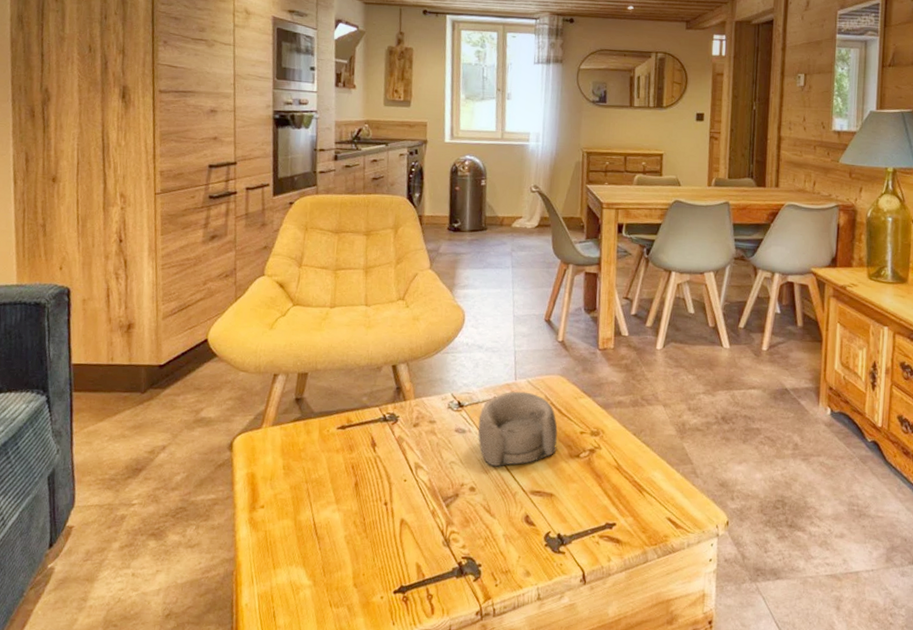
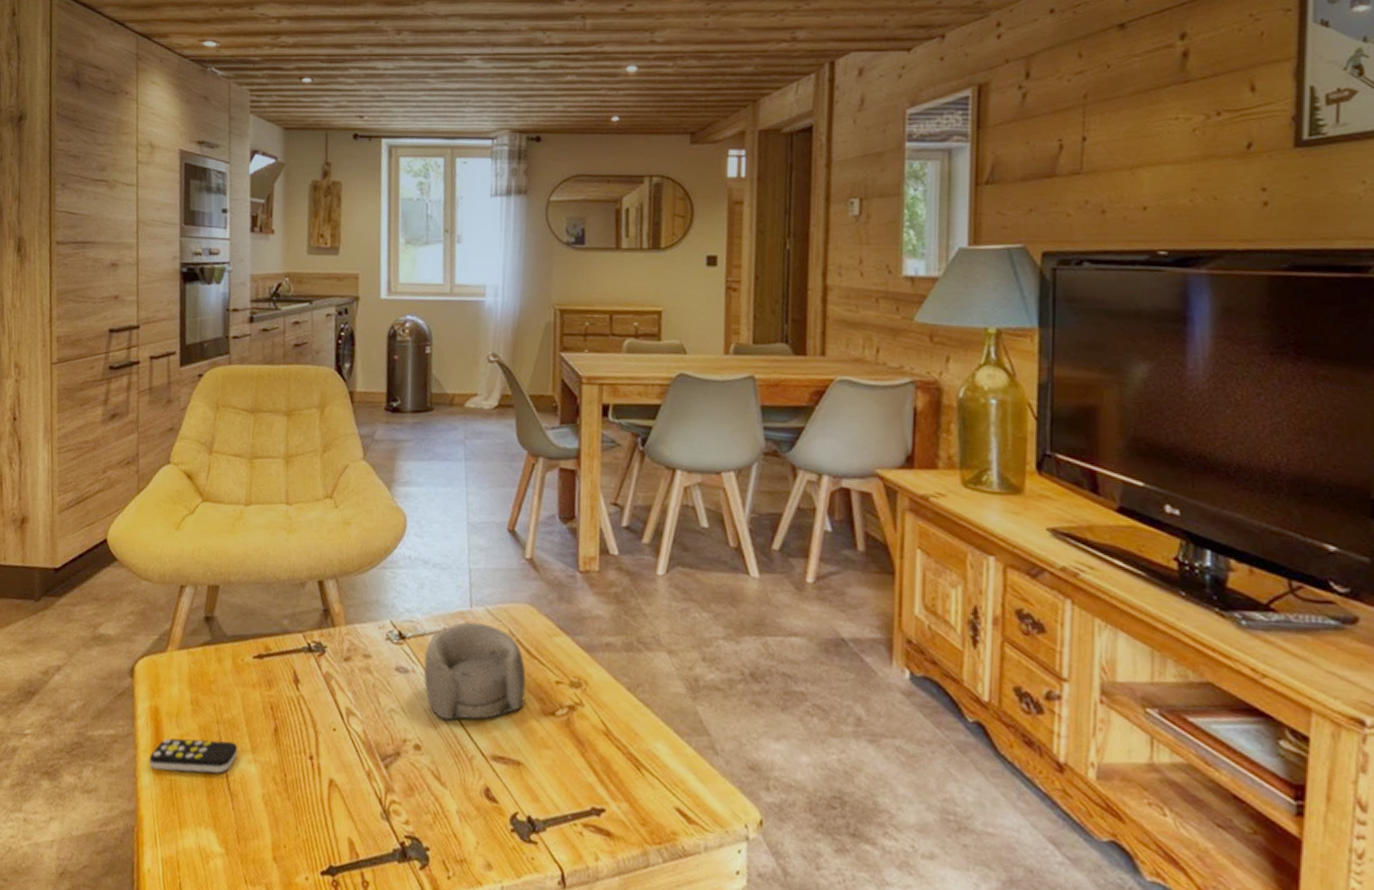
remote control: none [246,496,324,524] -> present [149,738,238,774]

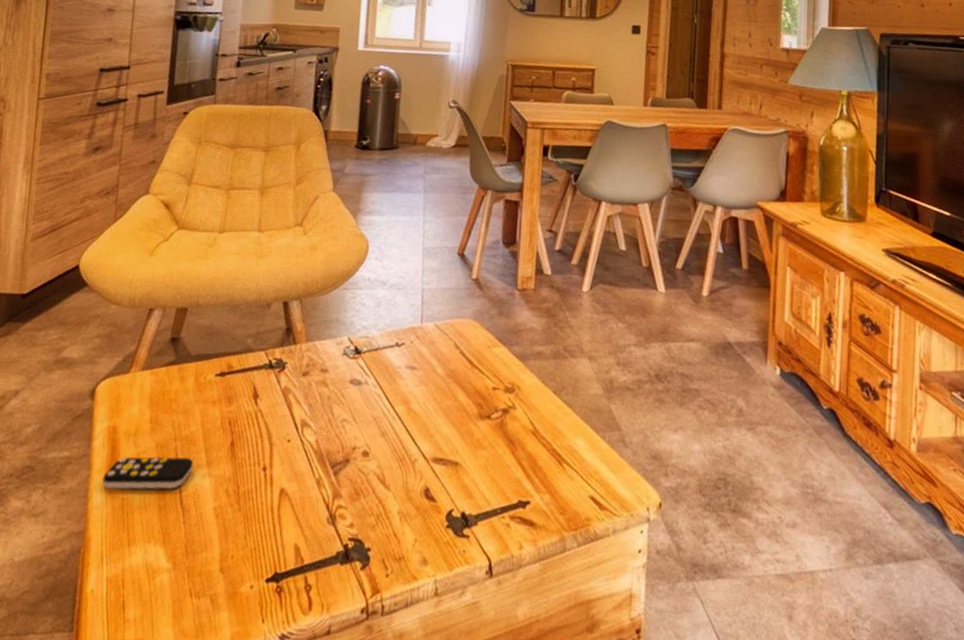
decorative bowl: present [423,621,526,721] -> none [375,336,467,428]

